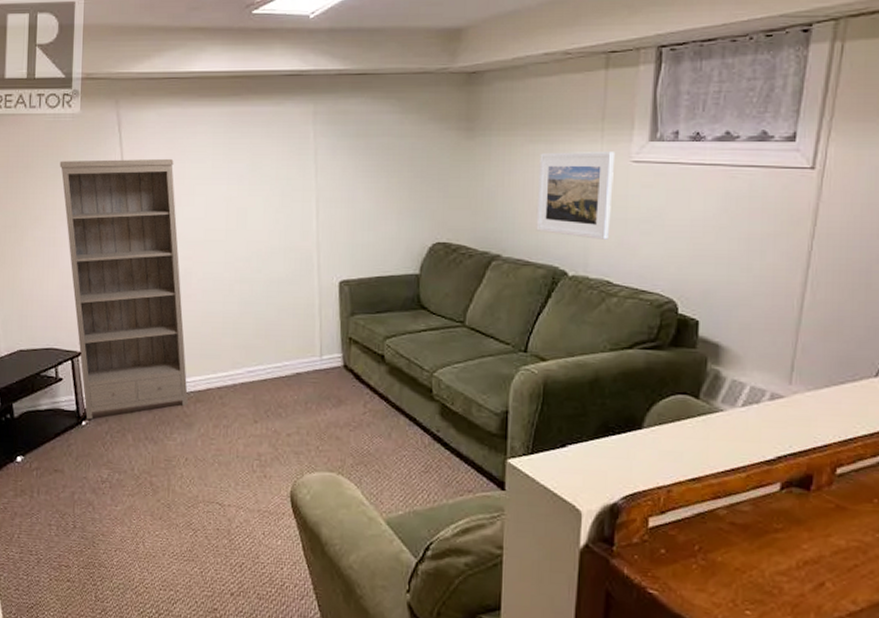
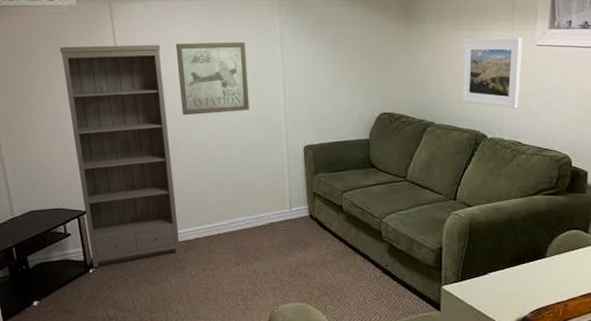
wall art: none [191,156,275,242] -> present [175,41,249,115]

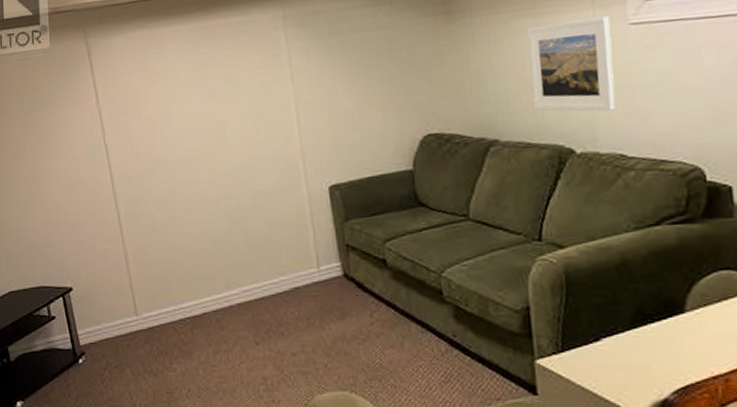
bookshelf: present [59,44,180,268] -> none [34,81,185,357]
wall art: present [175,41,249,115] -> none [163,66,257,162]

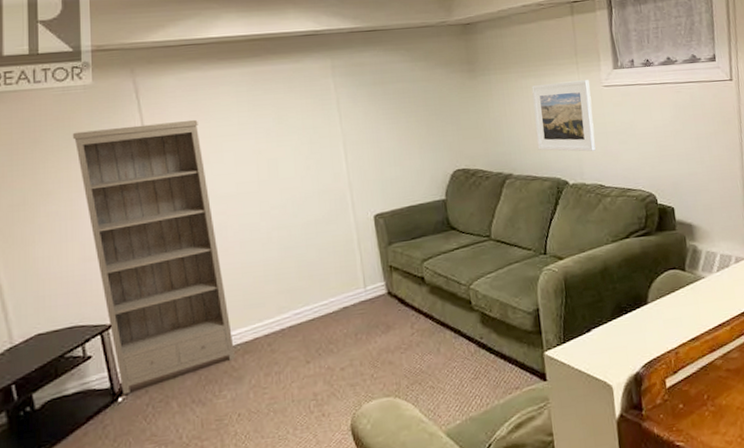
bookshelf: none [34,81,185,357] -> present [72,119,235,395]

